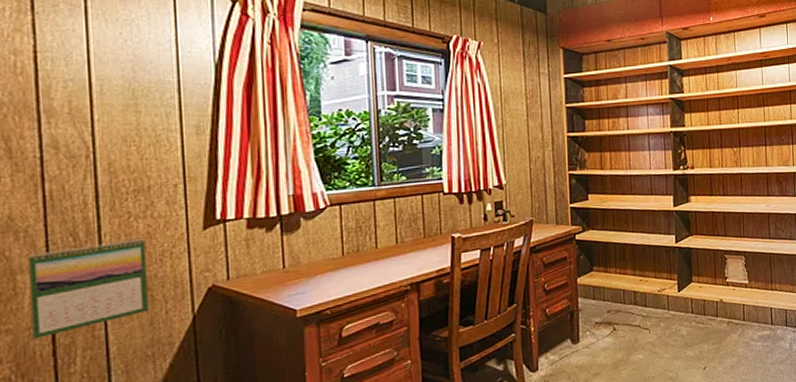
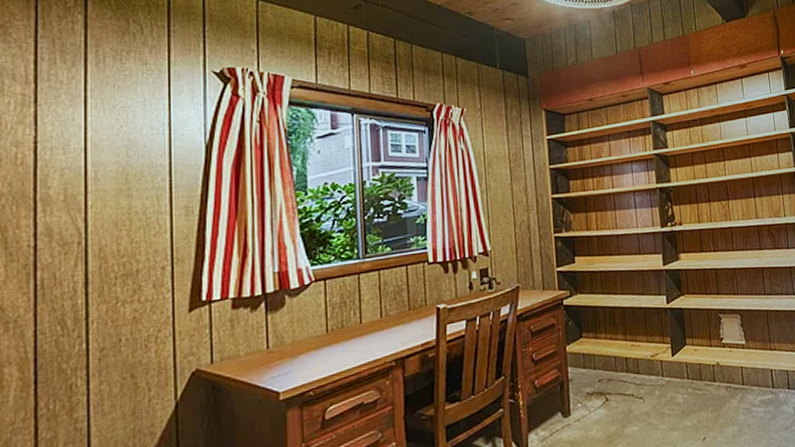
calendar: present [28,238,148,339] -> none [16,323,132,434]

